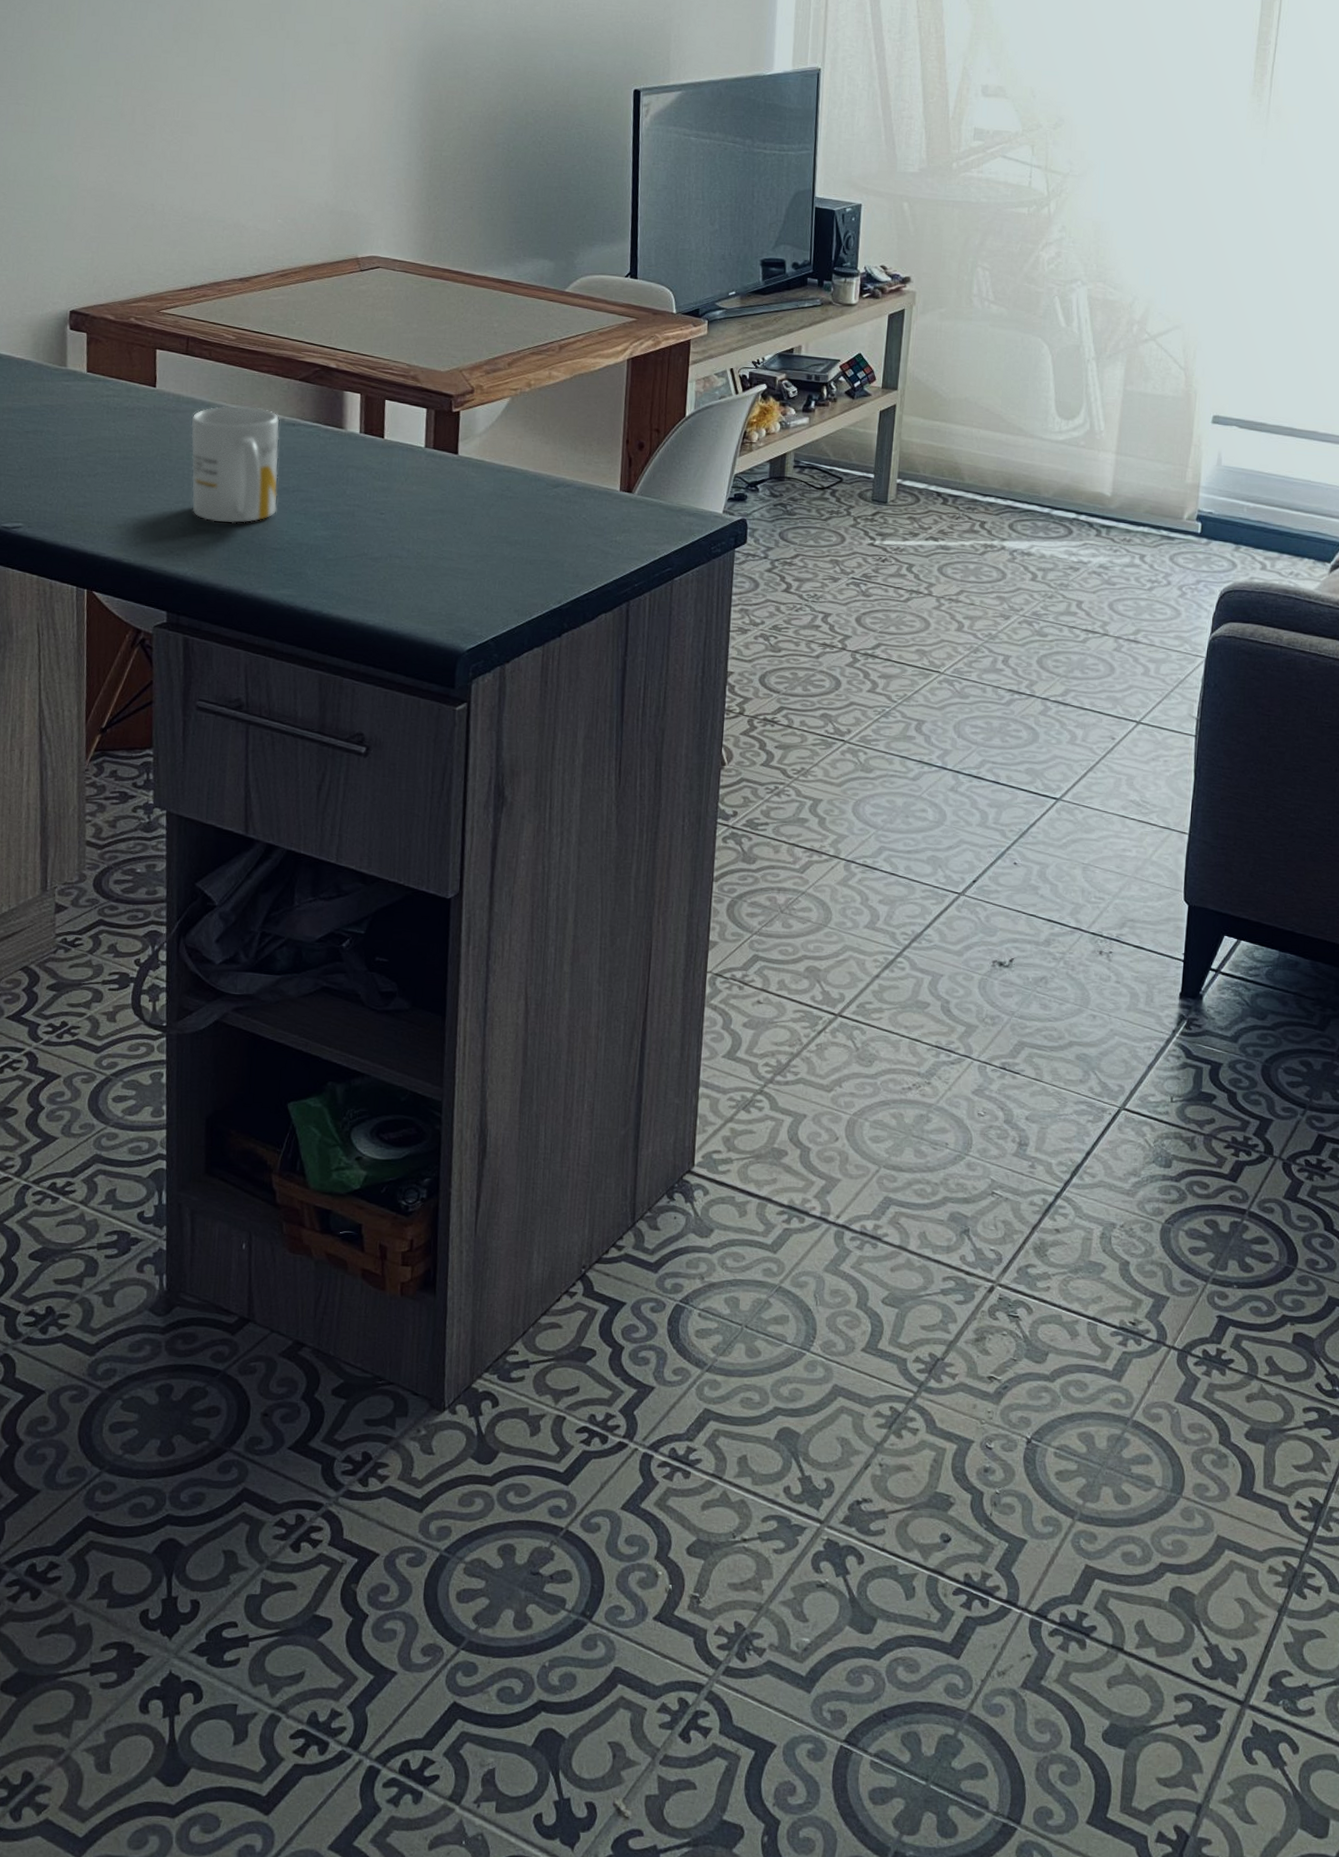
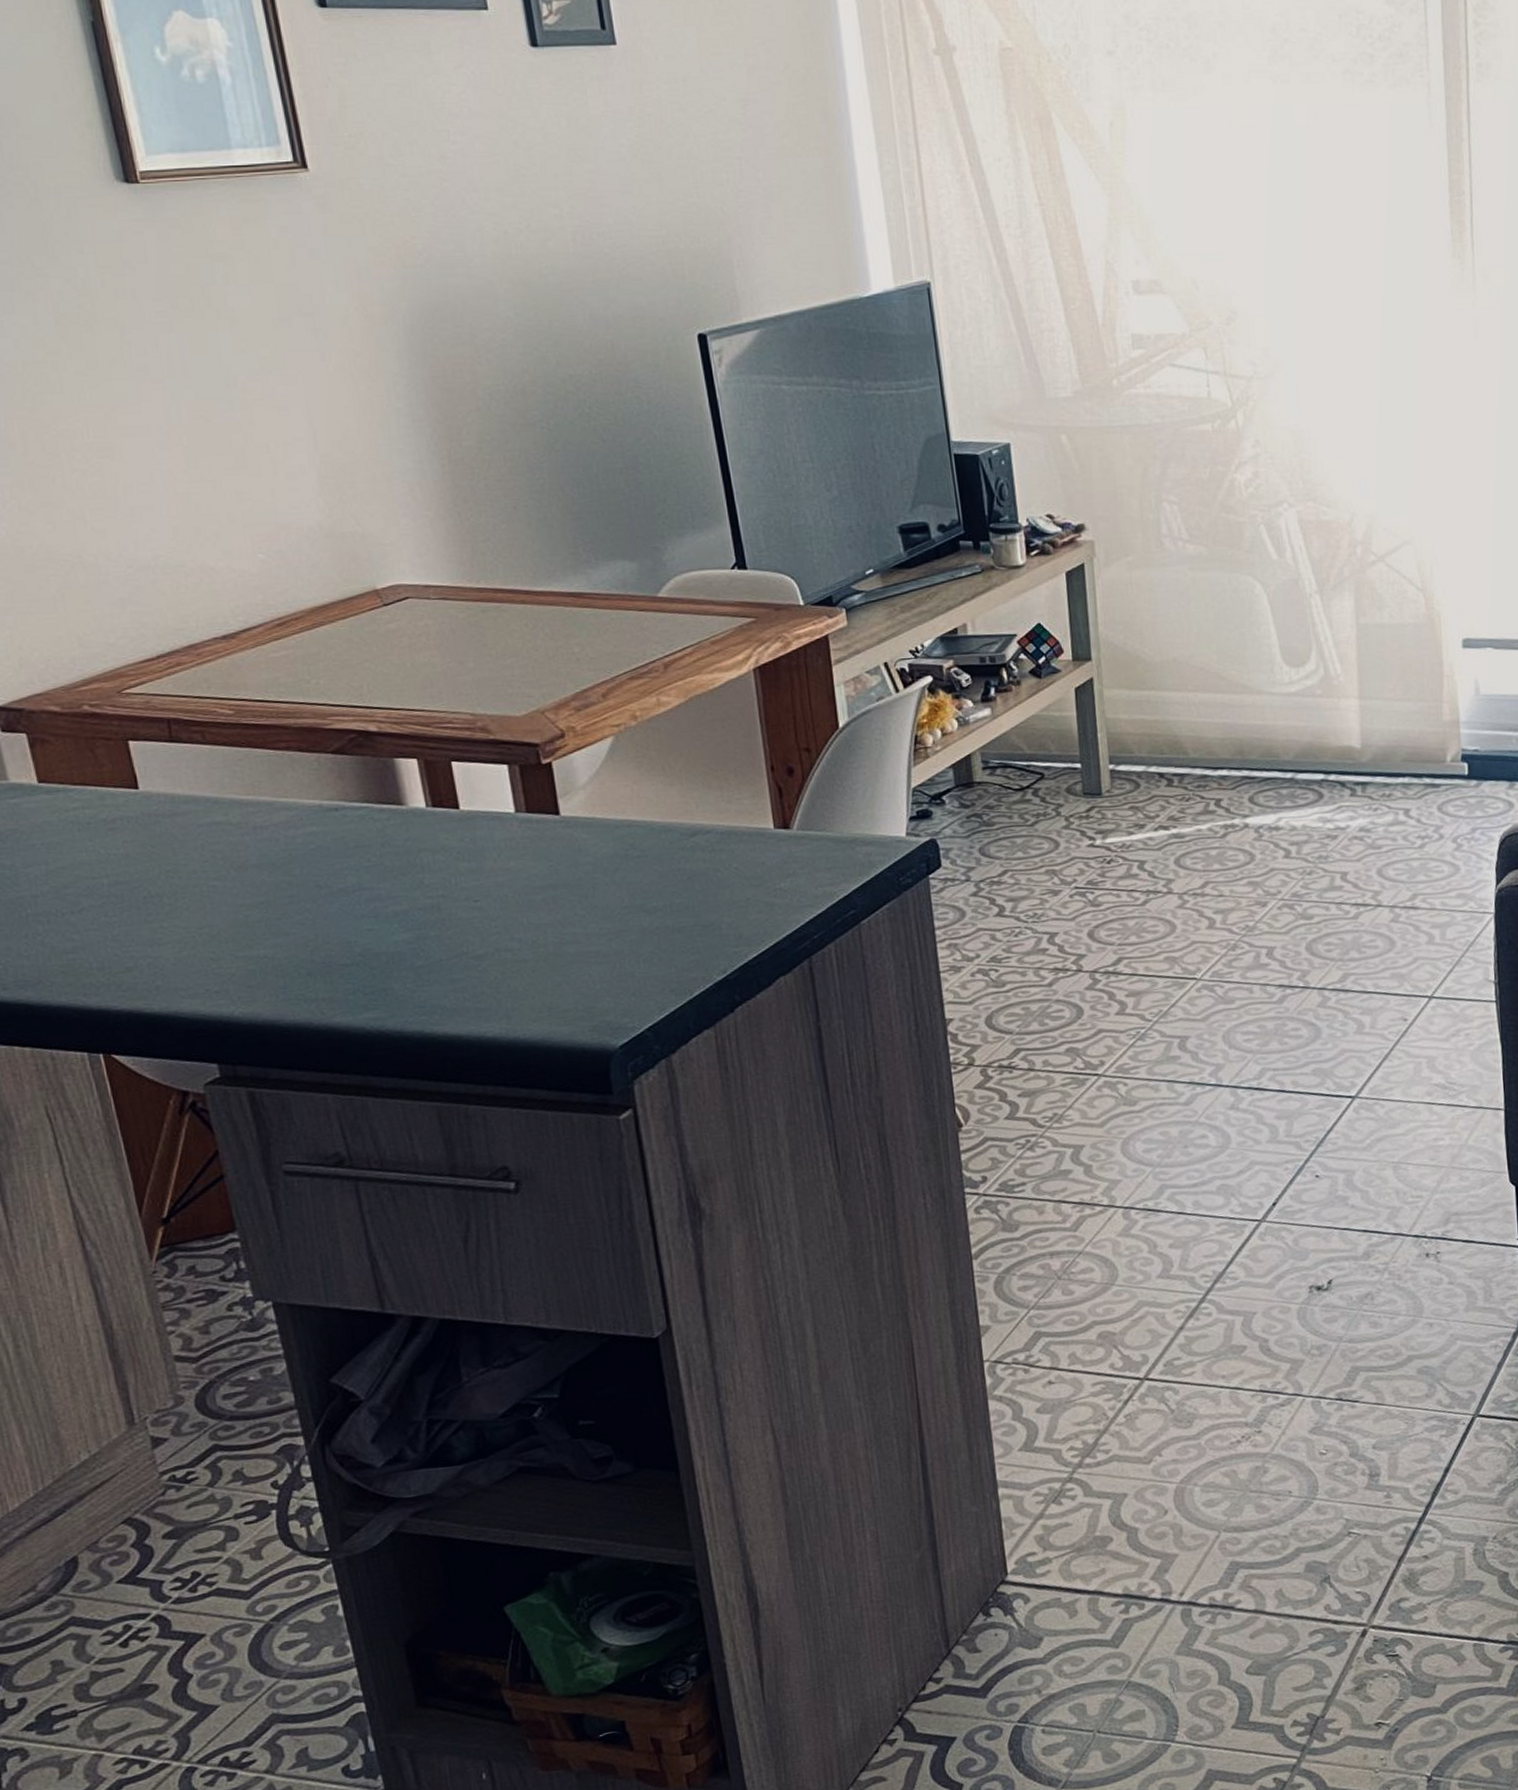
mug: present [191,405,280,524] -> none [196,794,338,945]

